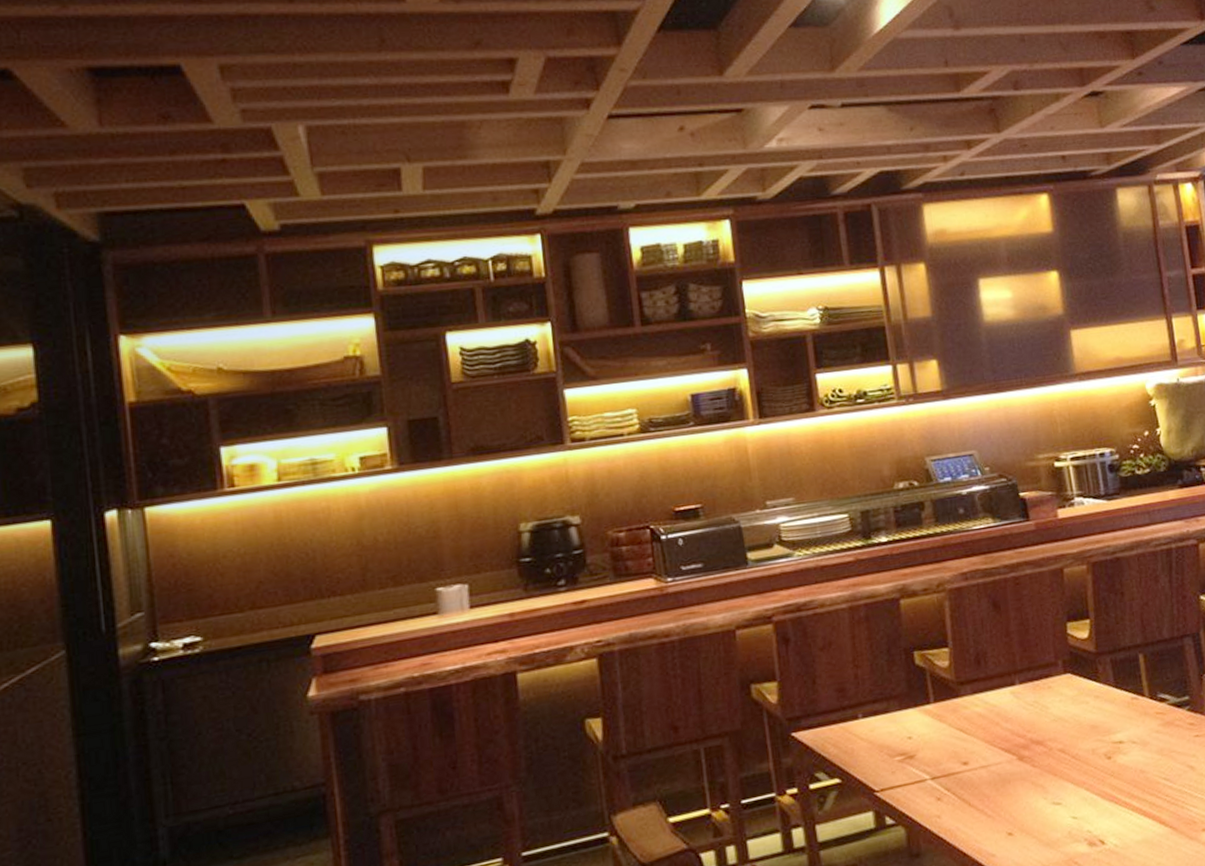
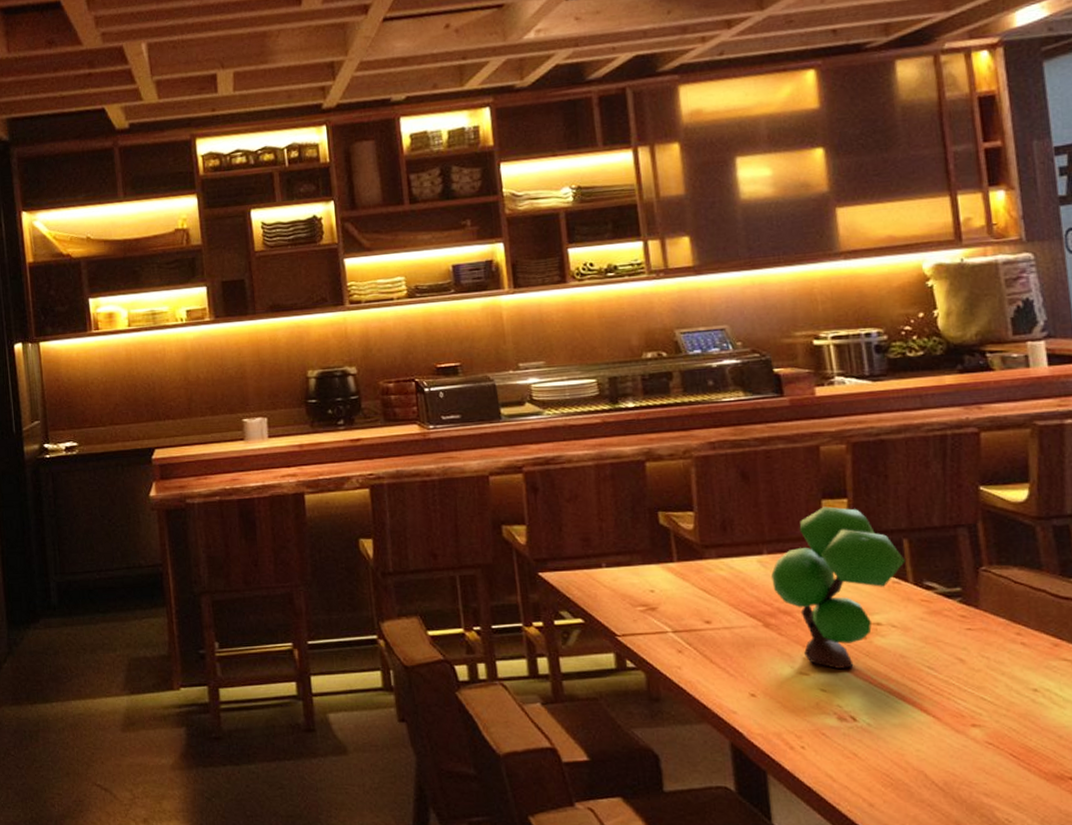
plant: none [1024,628,1142,794] -> present [771,506,905,669]

